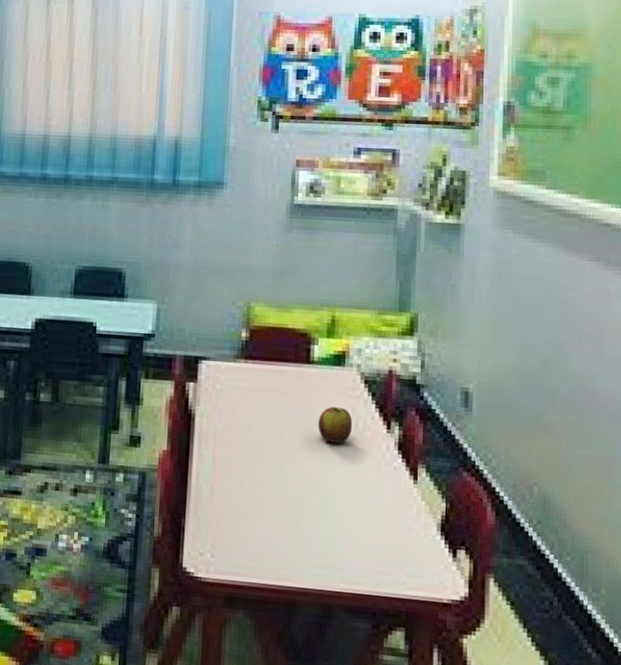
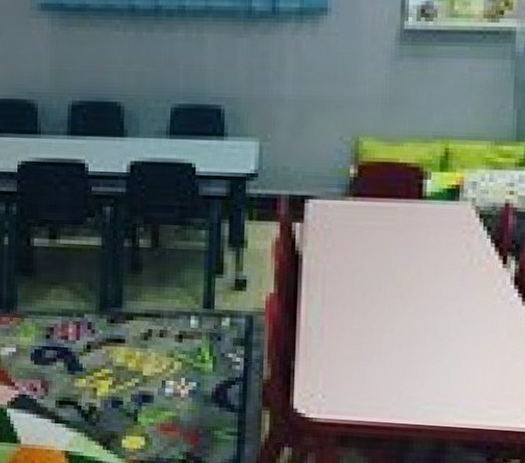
apple: present [317,406,353,444] -> none [430,242,467,280]

